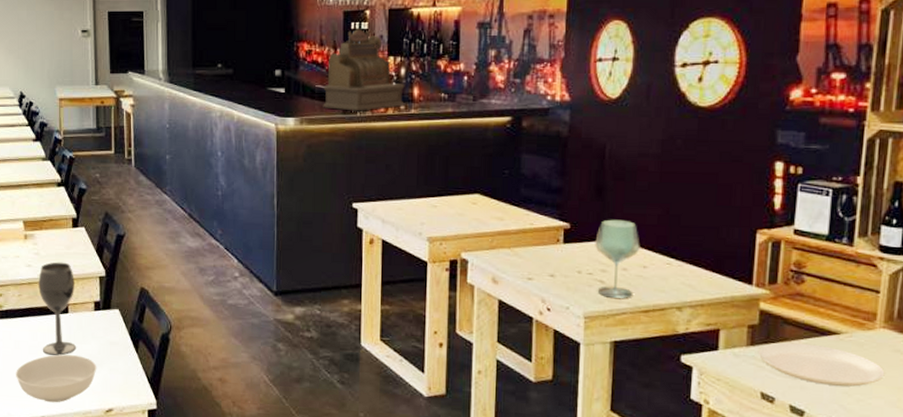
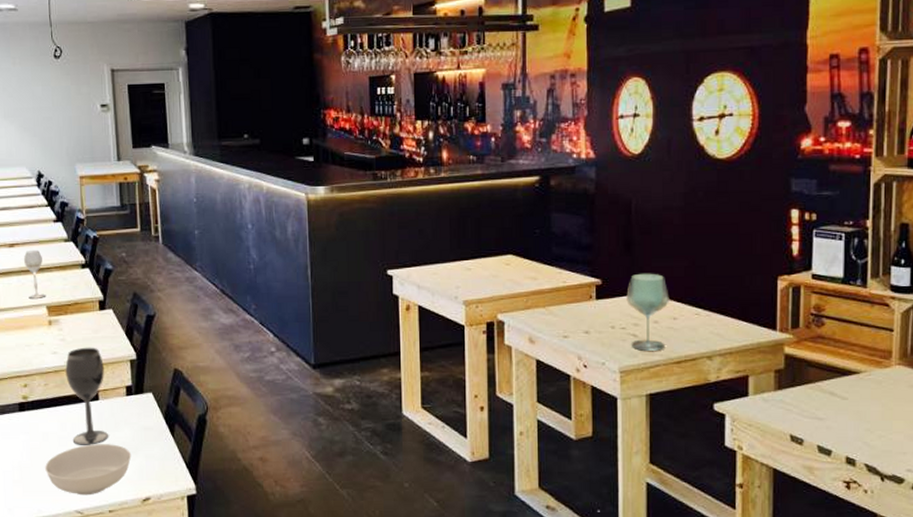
wineglass: none [3,166,22,214] -> present [23,249,45,300]
cash register: present [323,28,405,111] -> none [352,93,434,177]
plate: present [758,342,885,387] -> none [785,384,903,424]

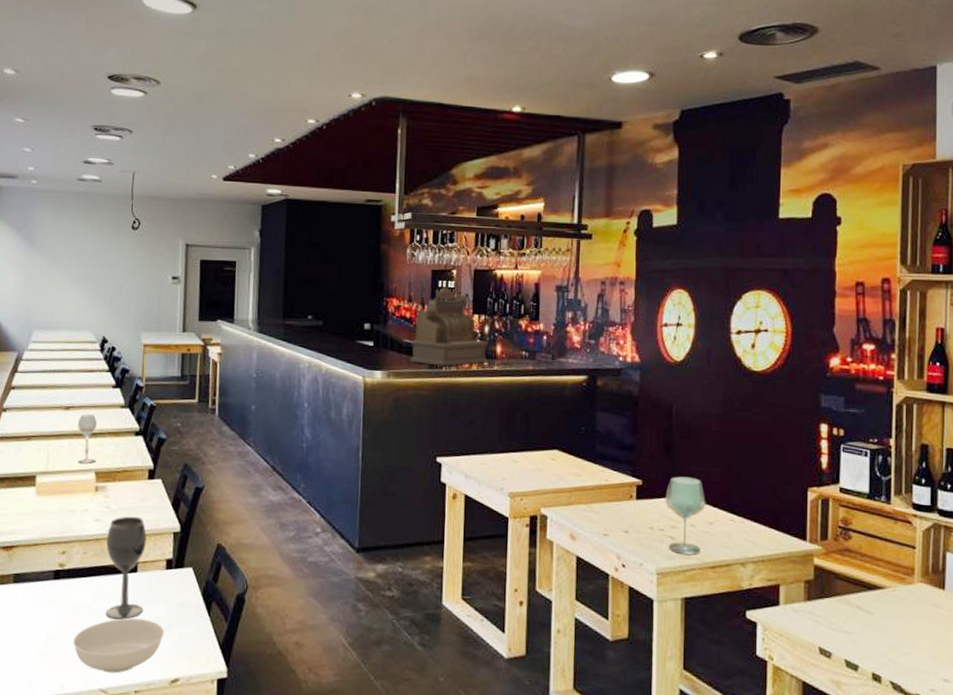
cash register: none [352,93,434,177] -> present [410,286,489,367]

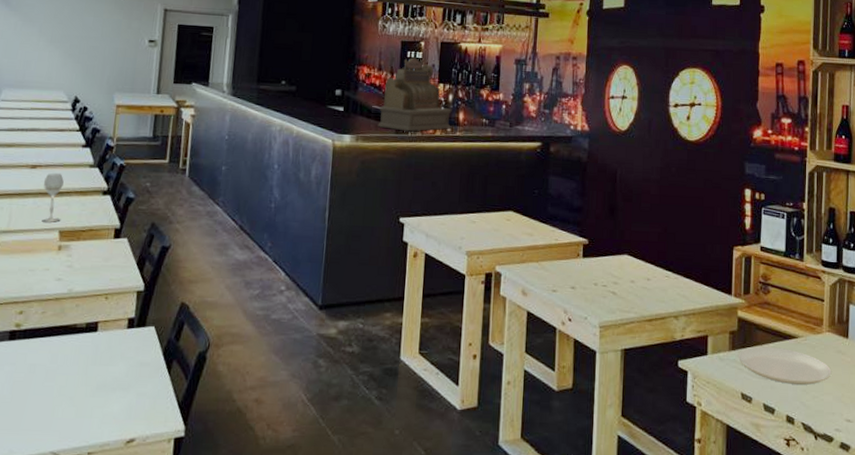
bowl: present [73,618,165,674] -> none [25,378,123,435]
wine glass: present [105,516,147,619] -> none [61,275,109,380]
wine glass: present [665,476,706,554] -> none [608,236,645,308]
plate: none [814,597,925,640] -> present [737,346,832,385]

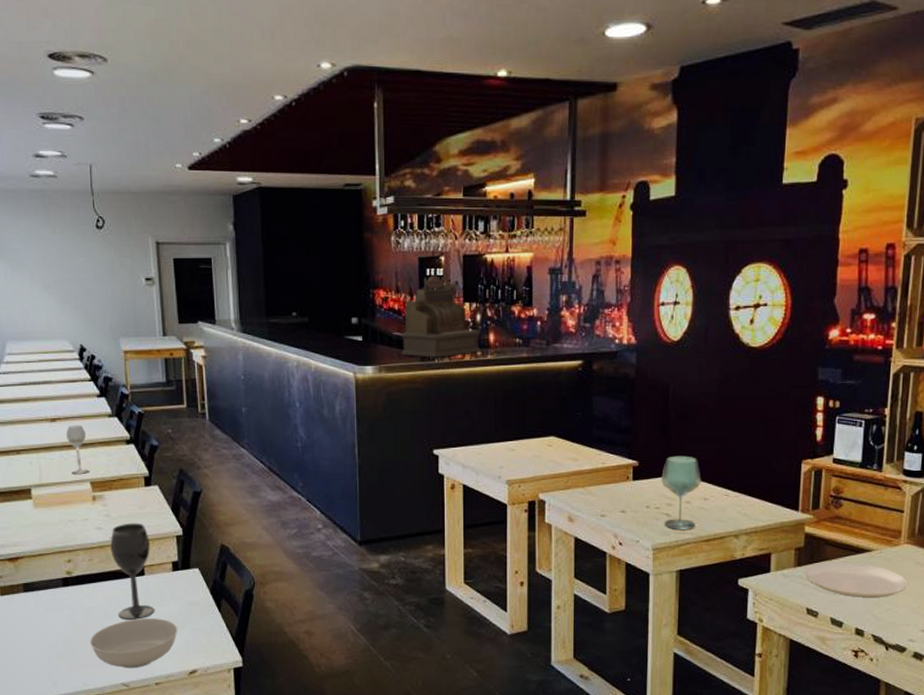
bowl: none [25,378,123,435] -> present [90,618,178,669]
wine glass: none [61,275,109,380] -> present [110,523,154,620]
wine glass: none [608,236,645,308] -> present [661,455,701,529]

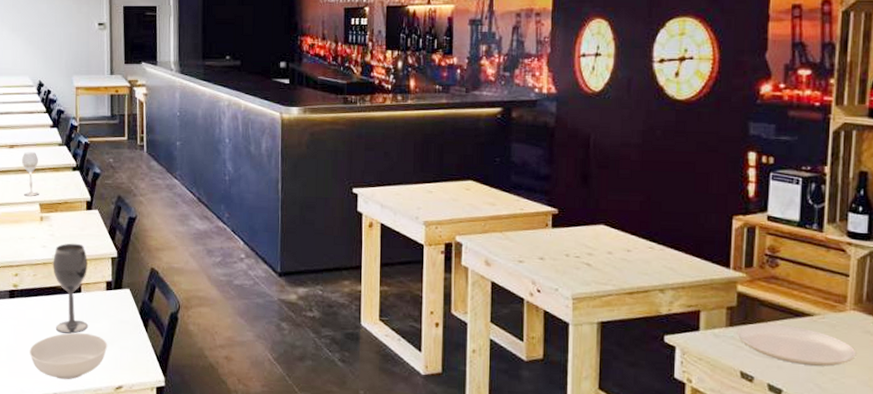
cash register: present [401,274,481,358] -> none [325,23,402,102]
wine glass: present [661,455,701,529] -> none [581,205,624,281]

